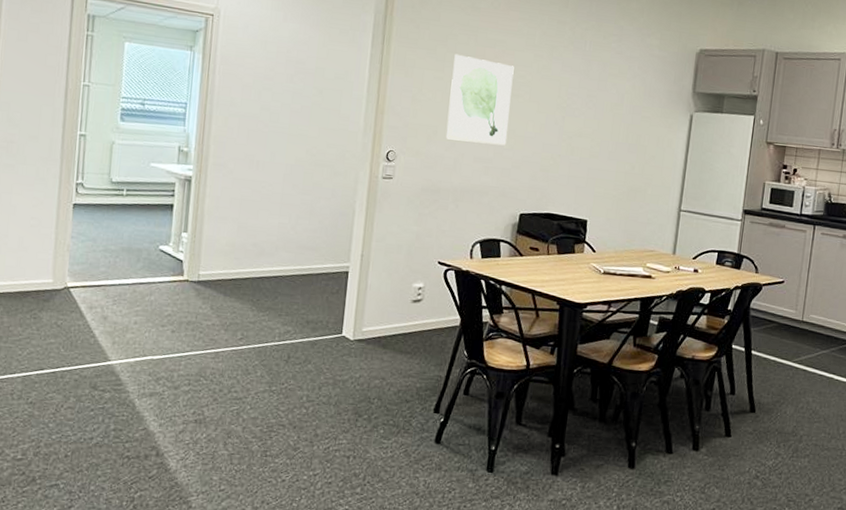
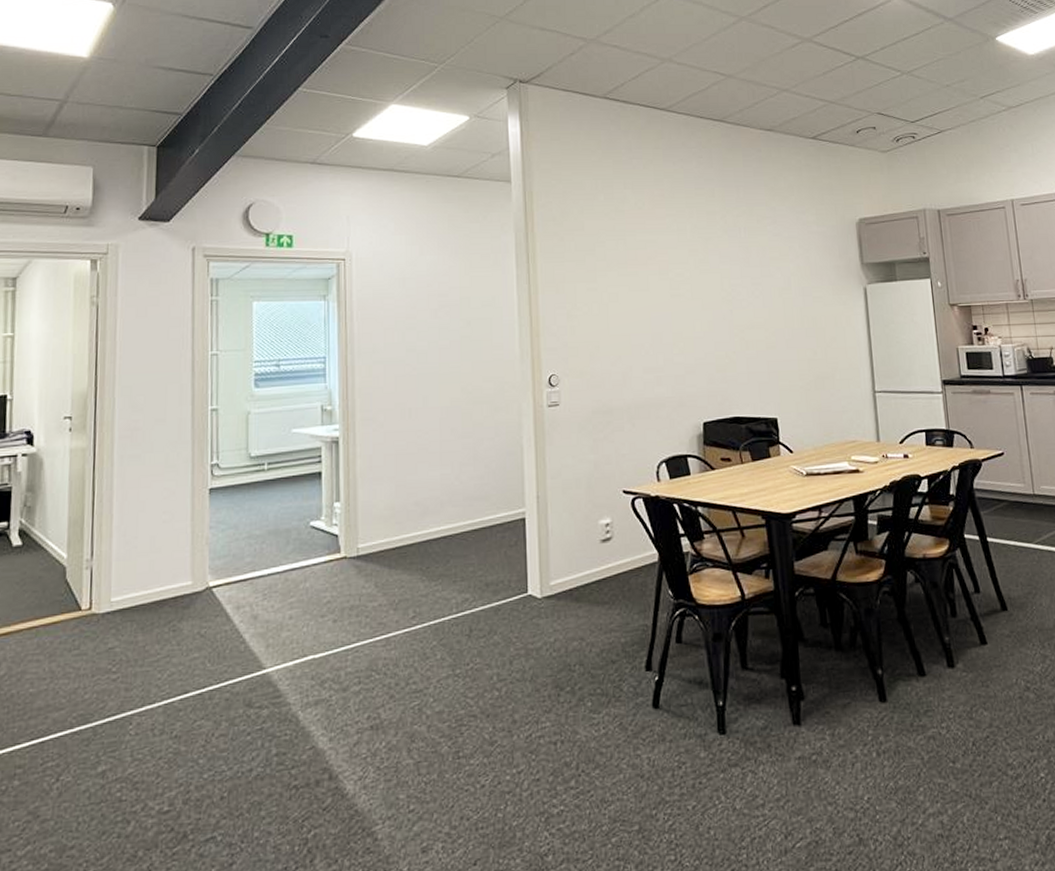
wall art: present [446,54,514,146] -> none [605,261,676,353]

